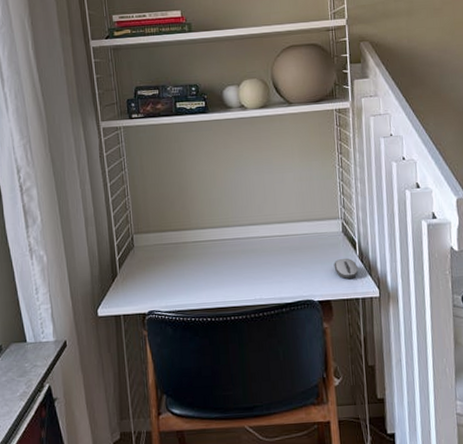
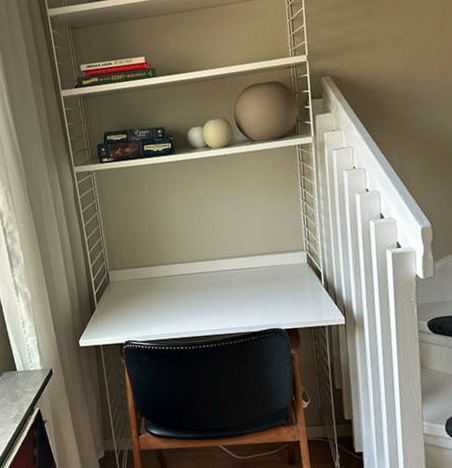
computer mouse: present [334,258,359,279] -> none [299,288,324,308]

